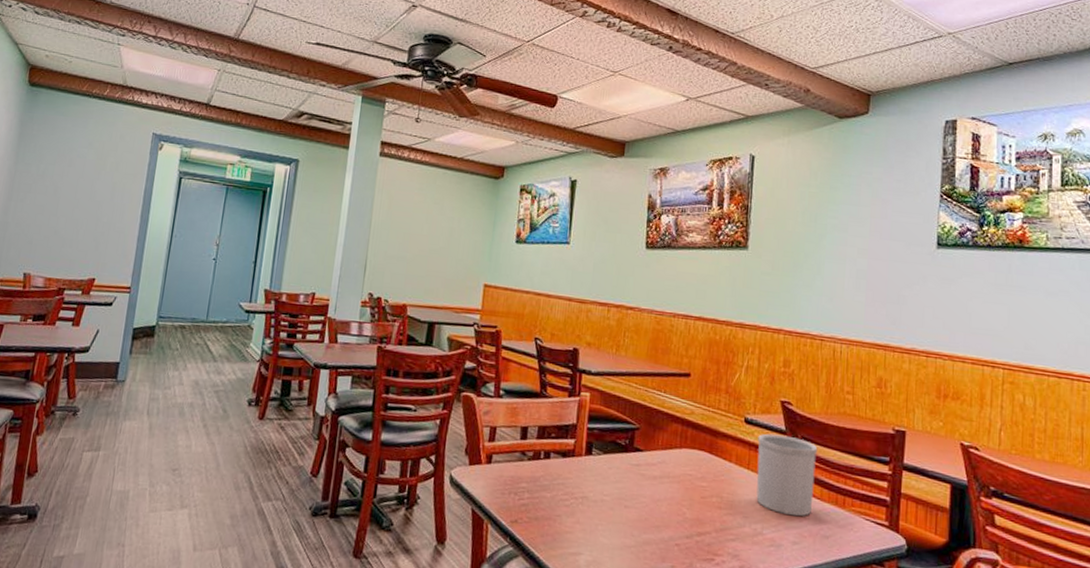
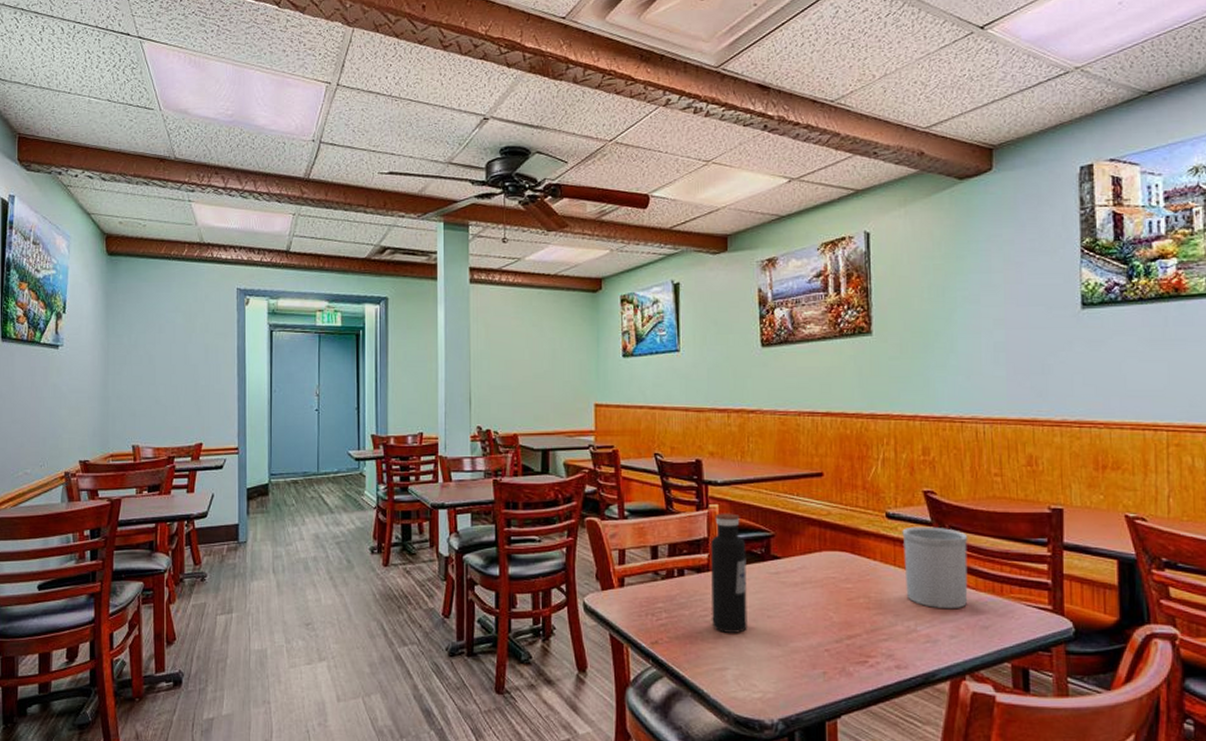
water bottle: none [571,401,612,520] -> present [711,513,747,633]

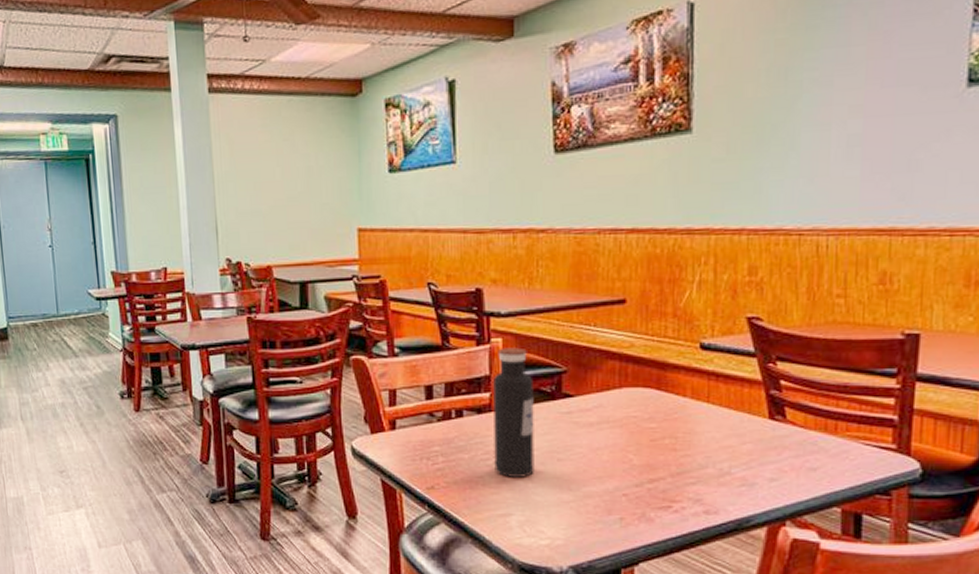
utensil holder: present [902,526,968,609] -> none [718,357,799,450]

